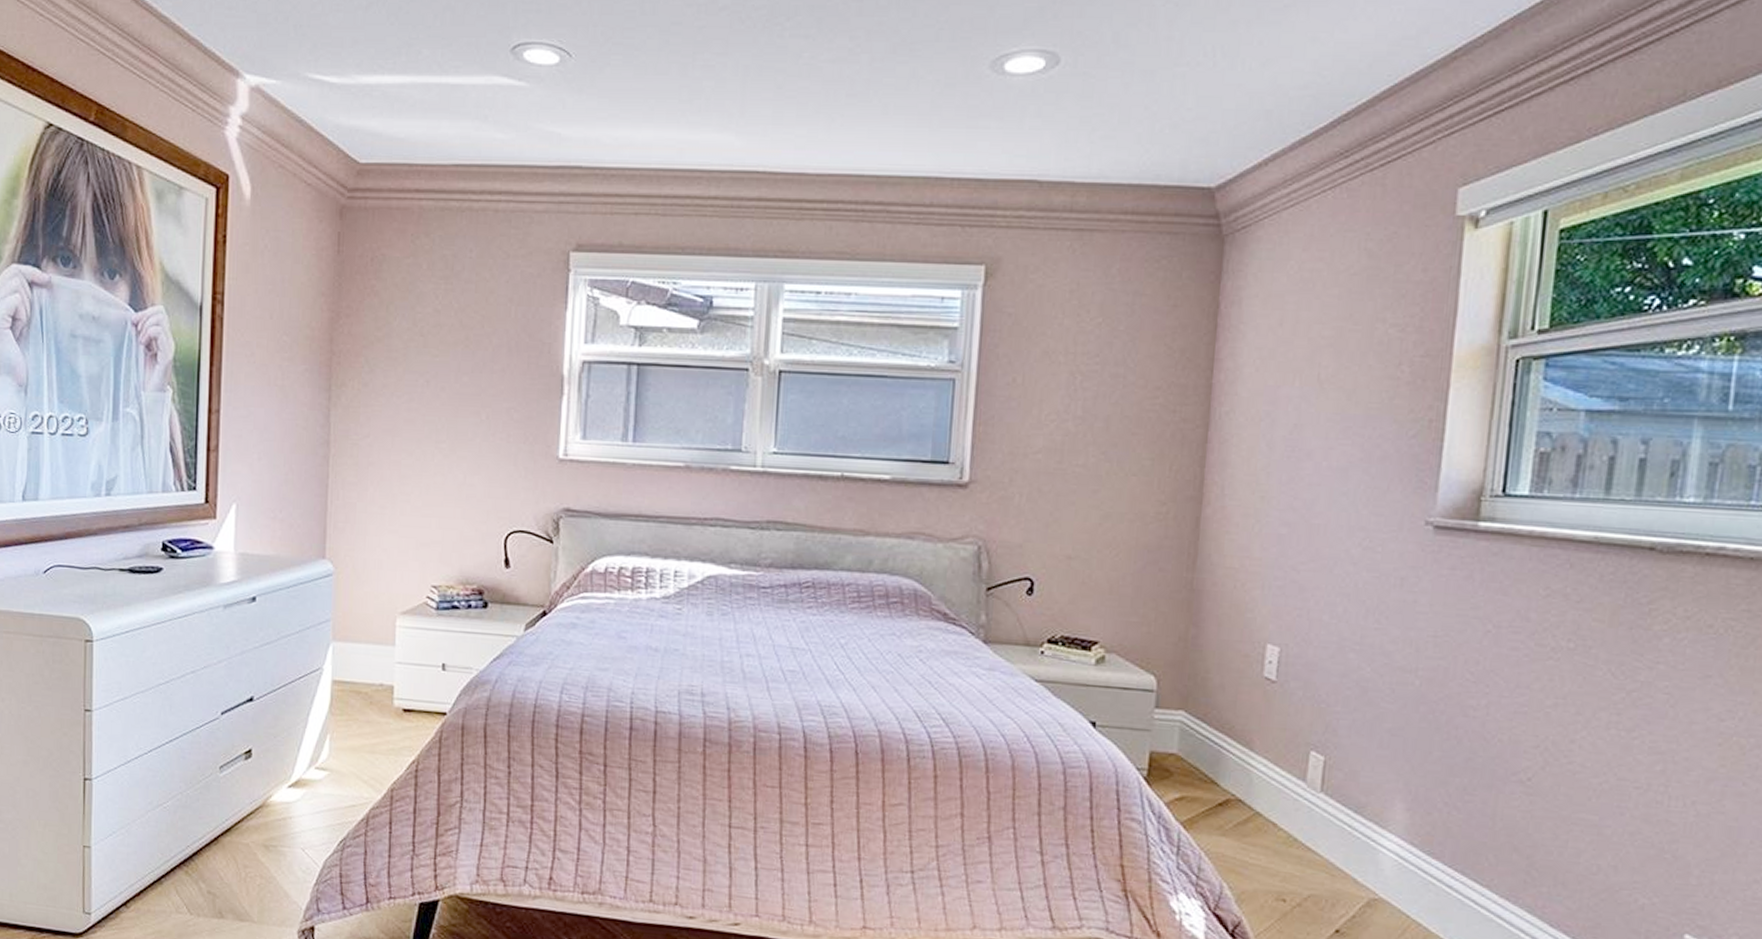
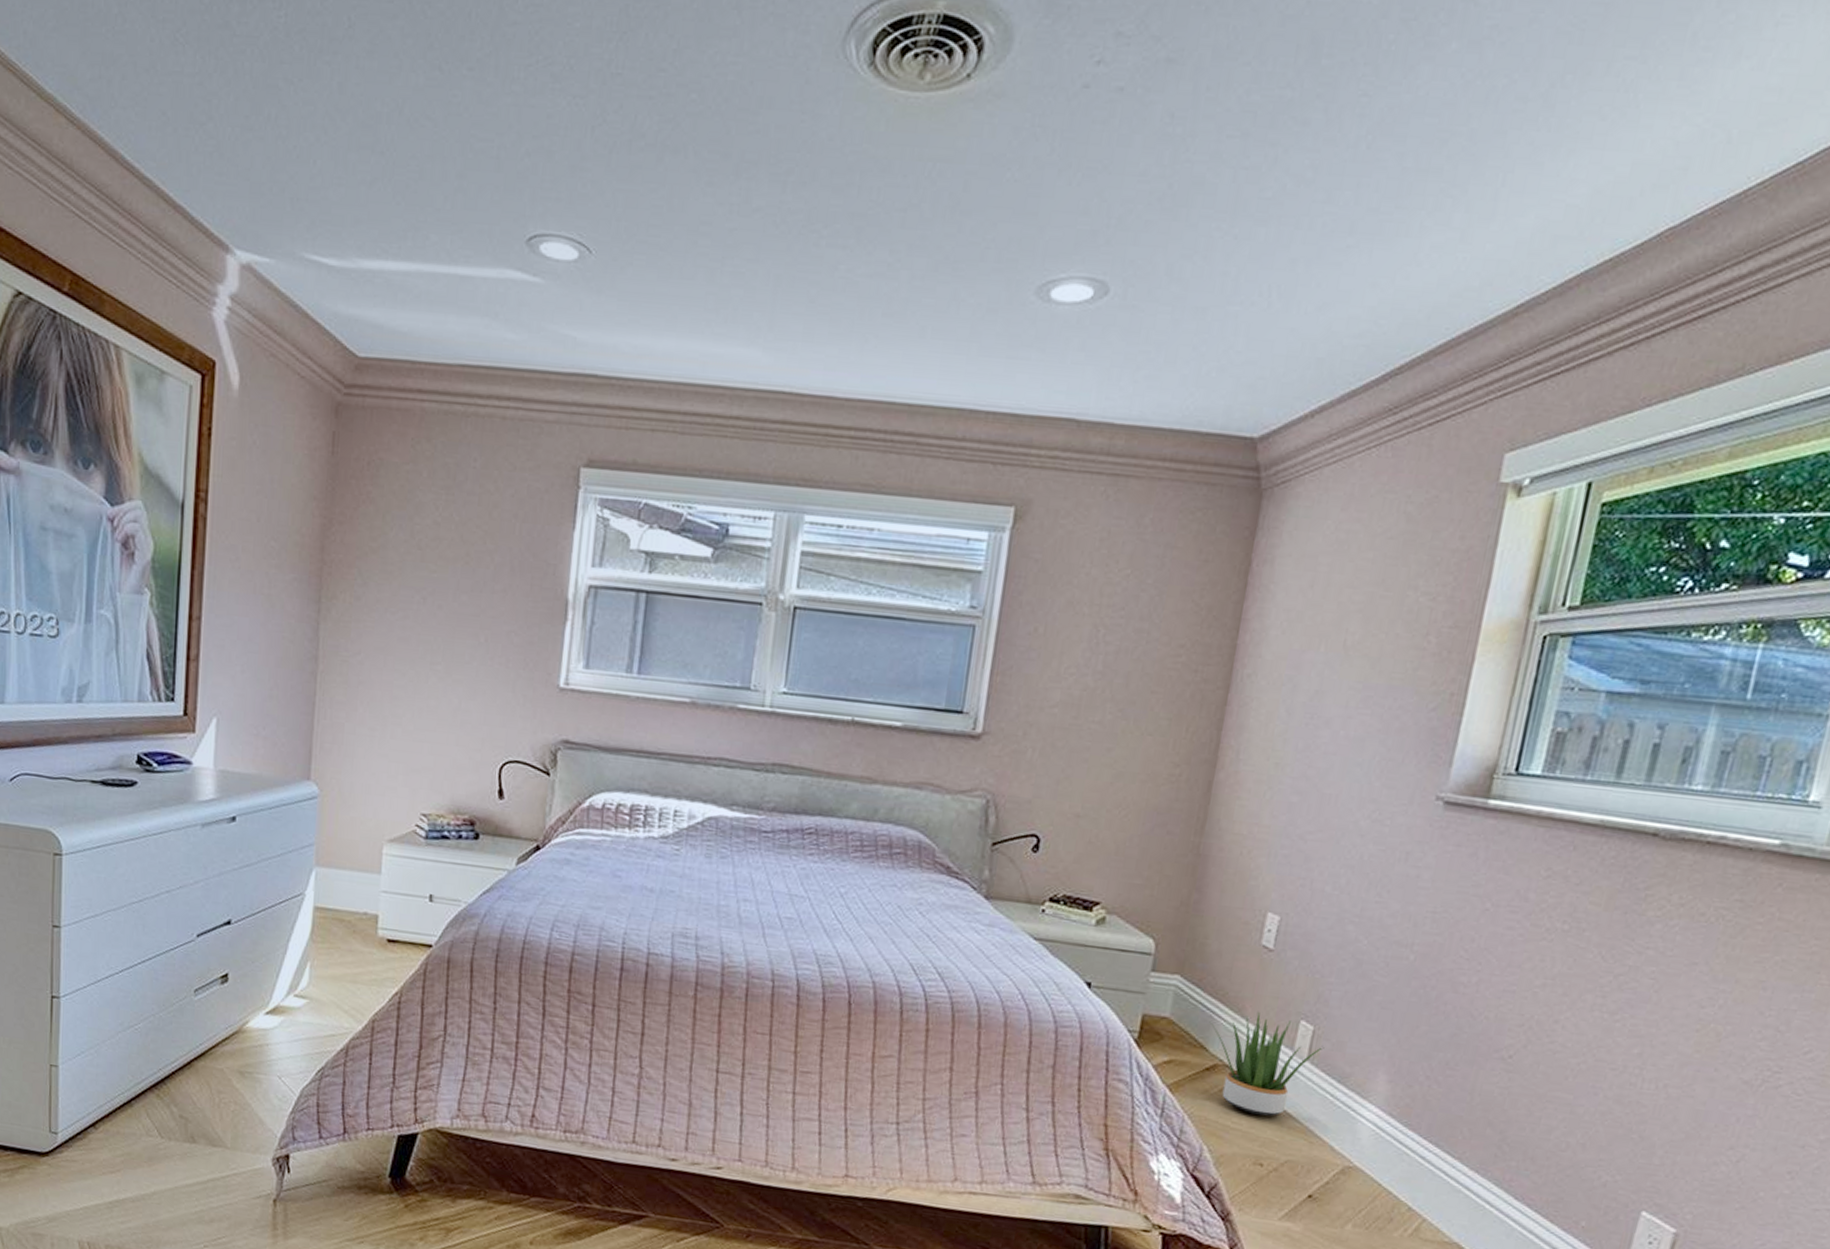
potted plant: none [1218,743,1337,850] -> present [1209,1011,1324,1116]

